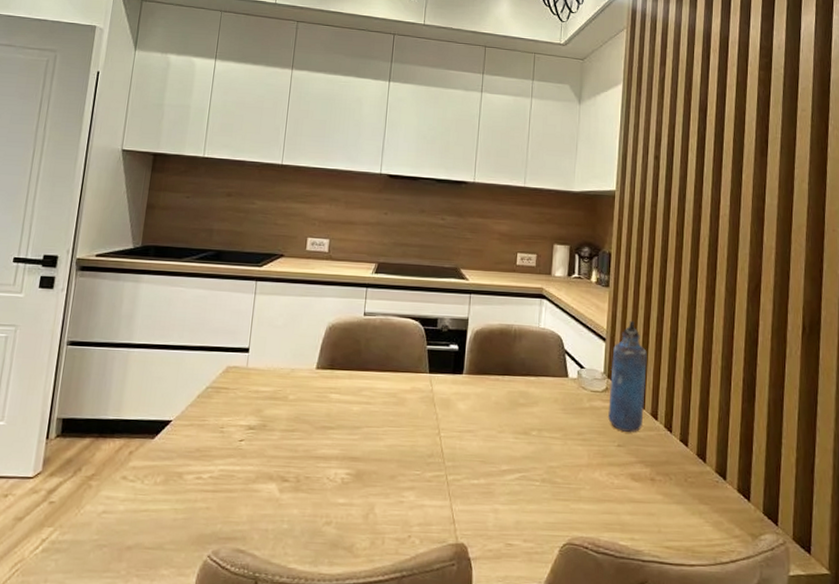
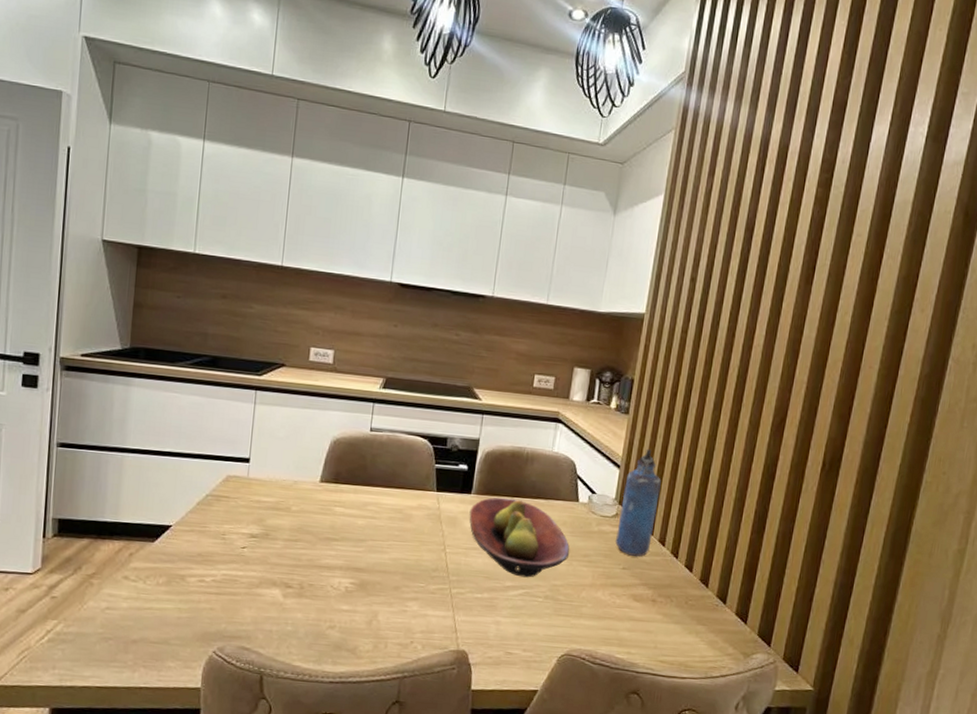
fruit bowl: none [462,377,564,460] -> present [469,497,570,578]

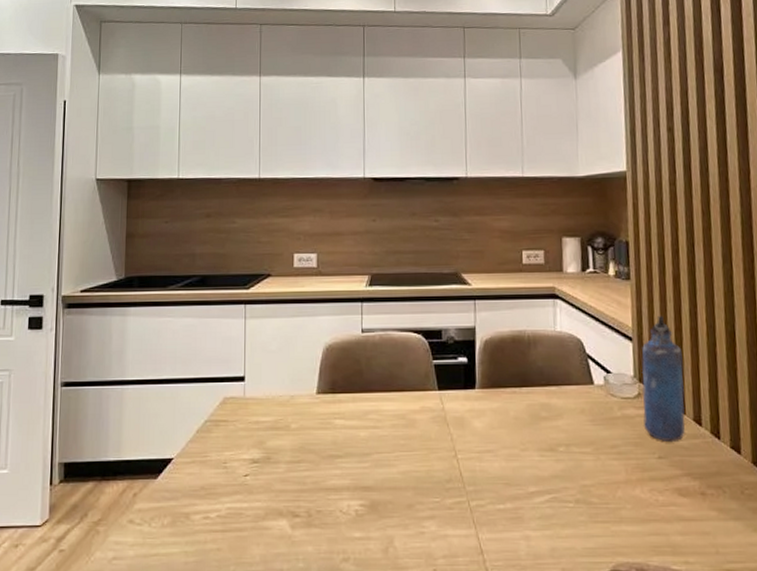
fruit bowl: present [469,497,570,578] -> none [476,389,595,480]

